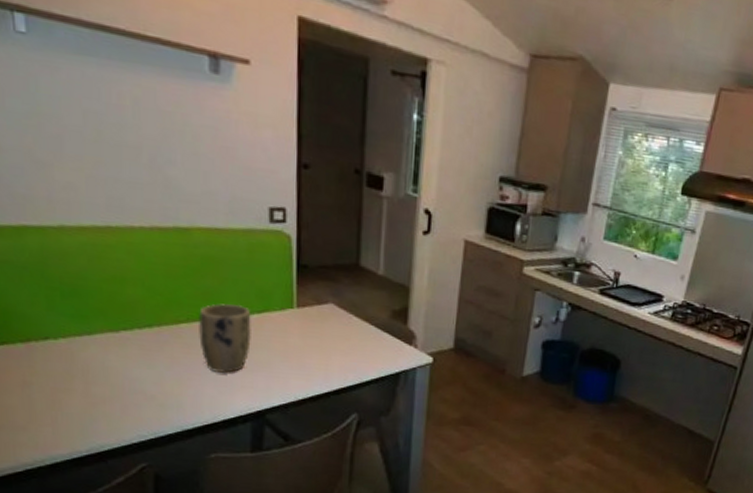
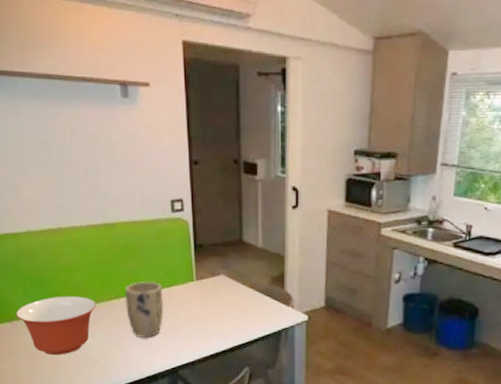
mixing bowl: none [34,314,156,389] -> present [16,296,96,355]

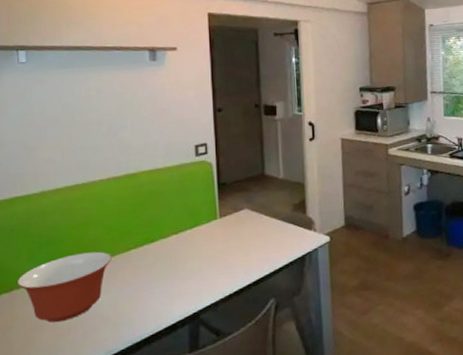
plant pot: present [124,282,164,338] -> none [143,225,186,286]

